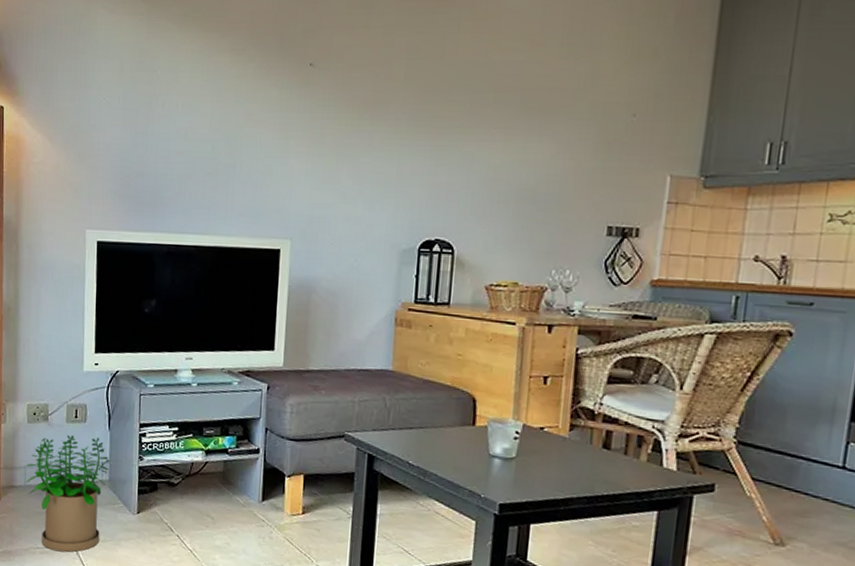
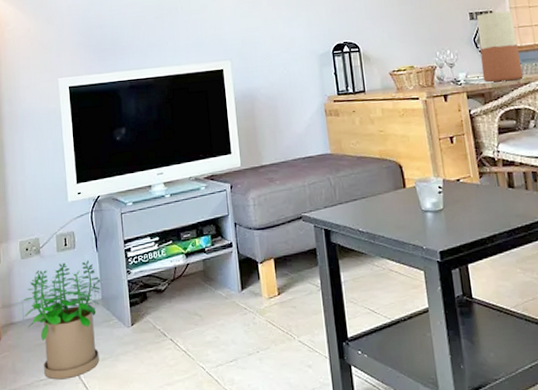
vase: none [604,230,665,322] -> present [477,11,523,83]

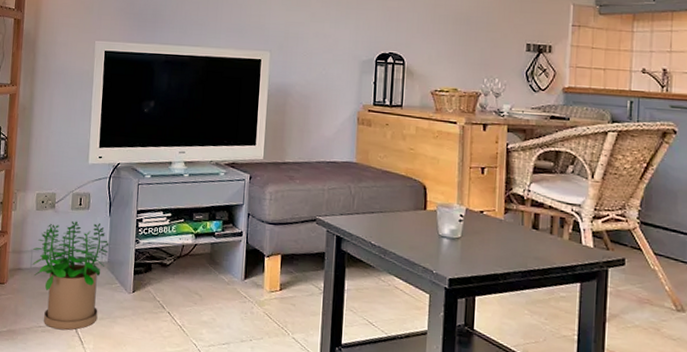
vase: present [477,11,523,83] -> none [528,47,573,122]

